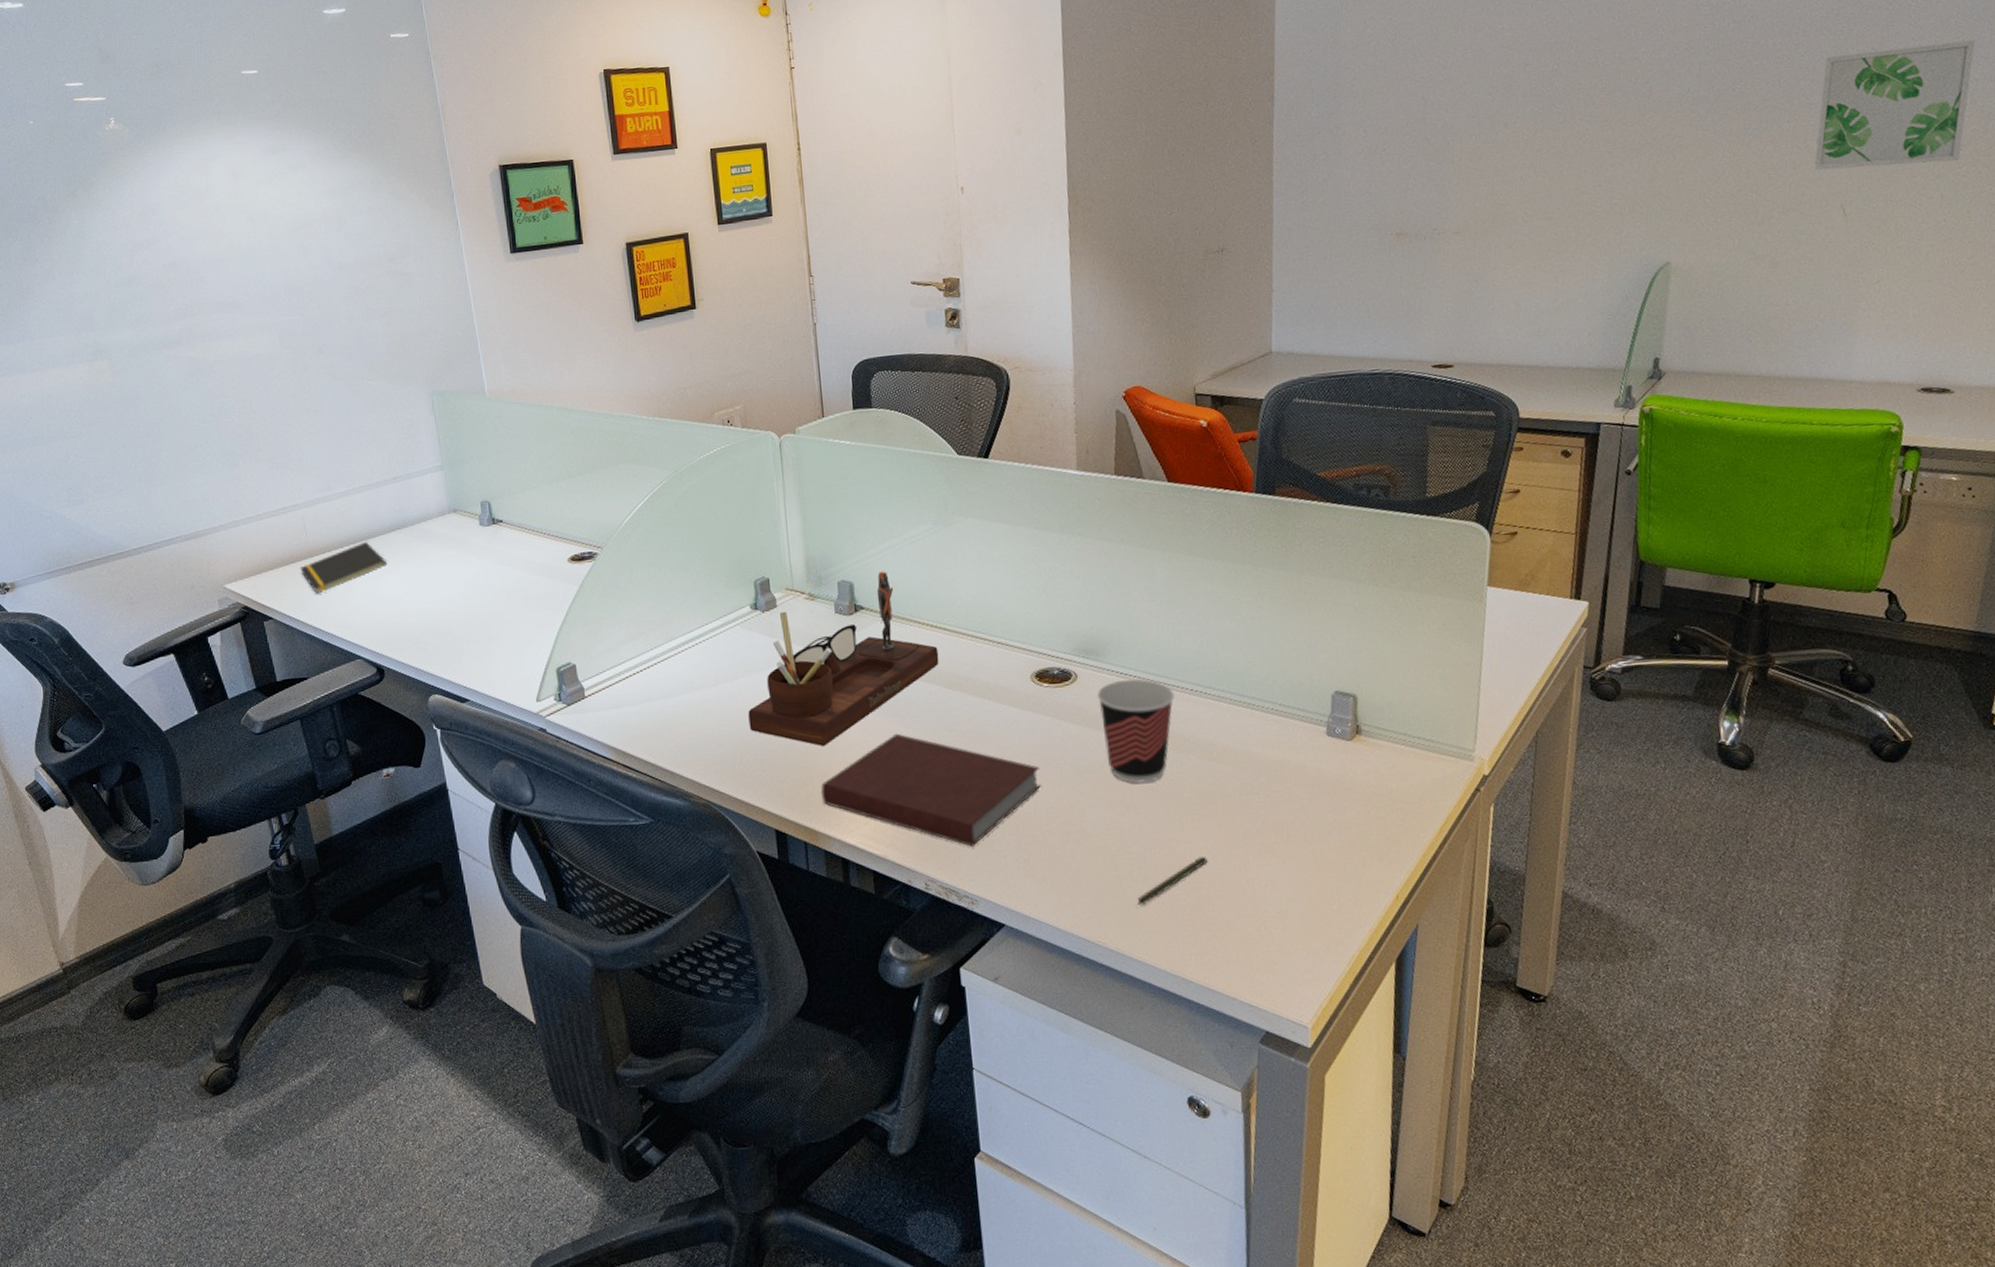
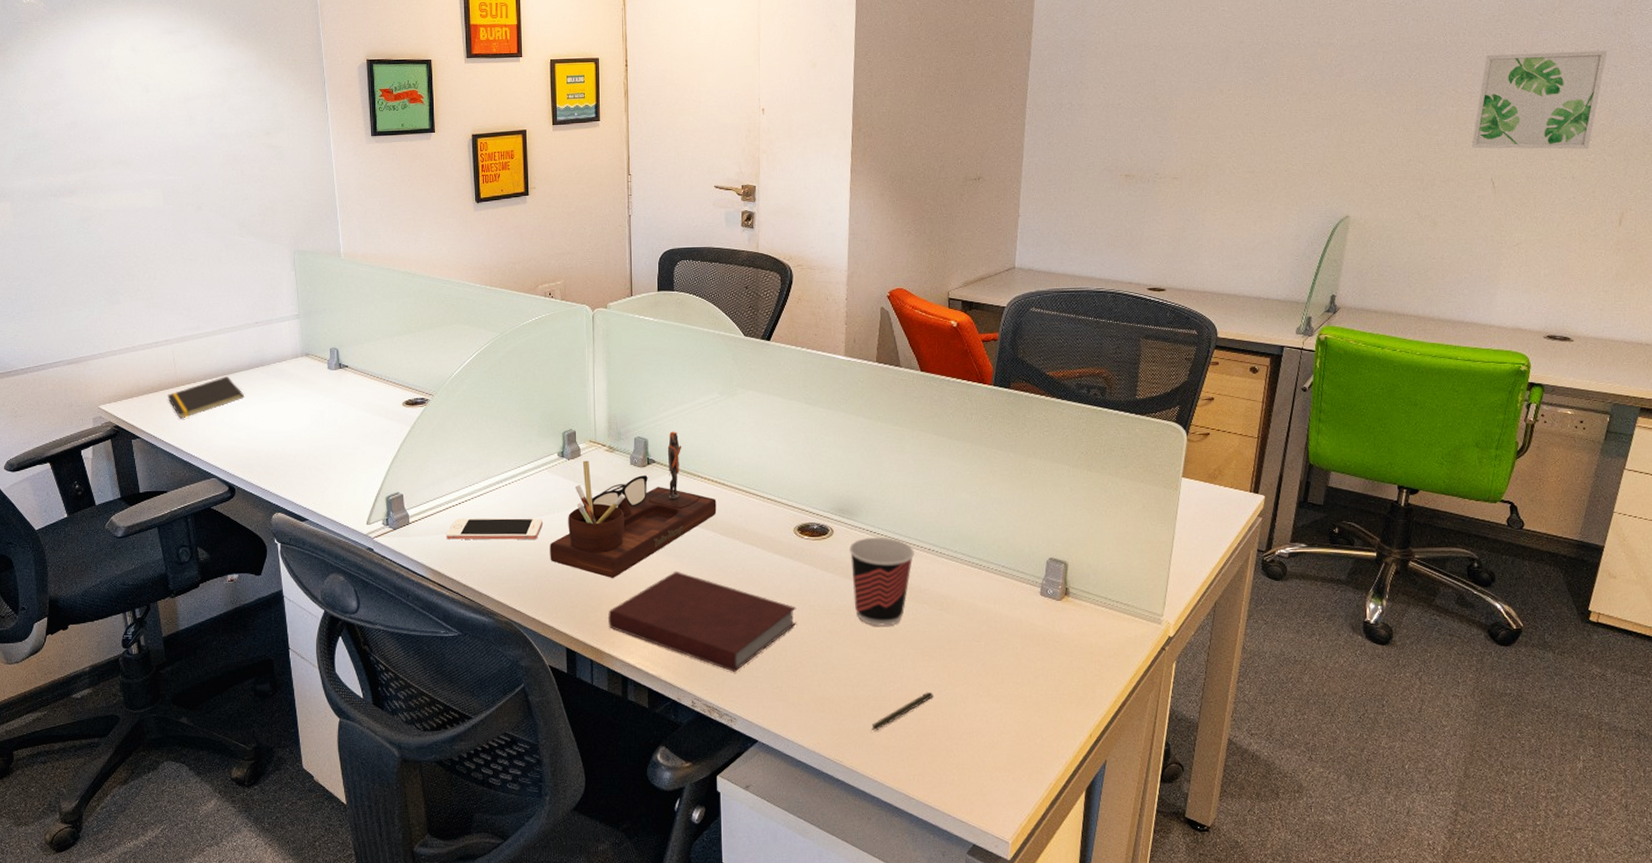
cell phone: none [628,681,738,713] -> present [446,518,542,540]

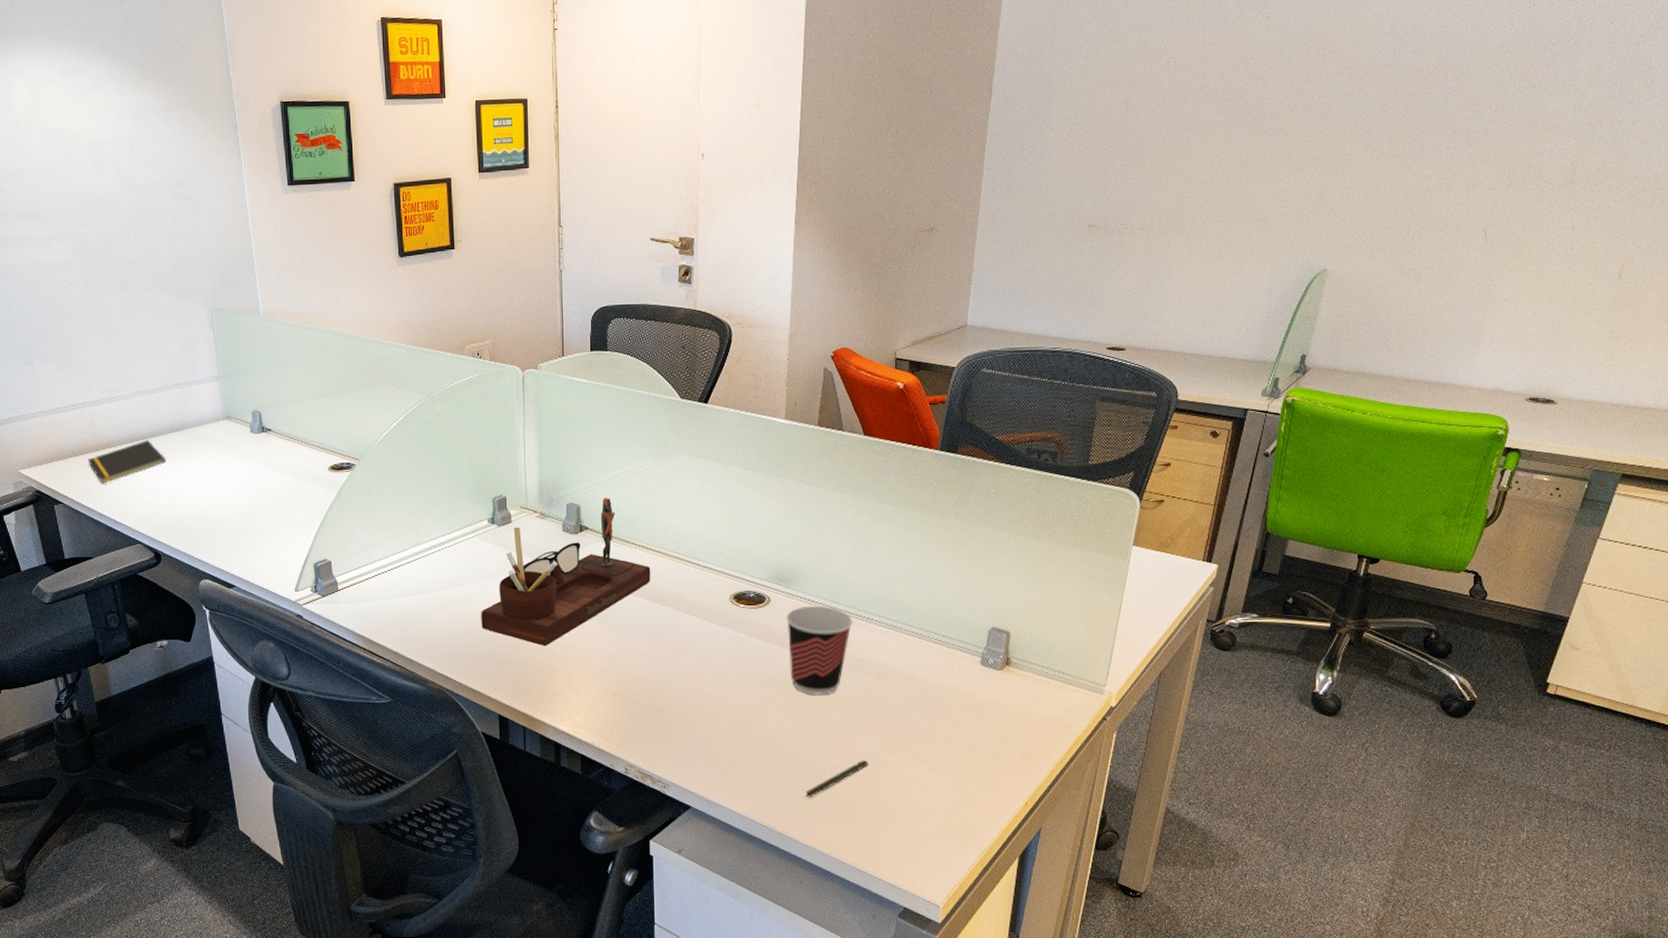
cell phone: present [446,518,542,540] -> none [376,585,473,607]
notebook: present [607,571,797,672] -> none [540,639,732,740]
wall art: present [1471,50,1607,149] -> none [1465,84,1623,196]

